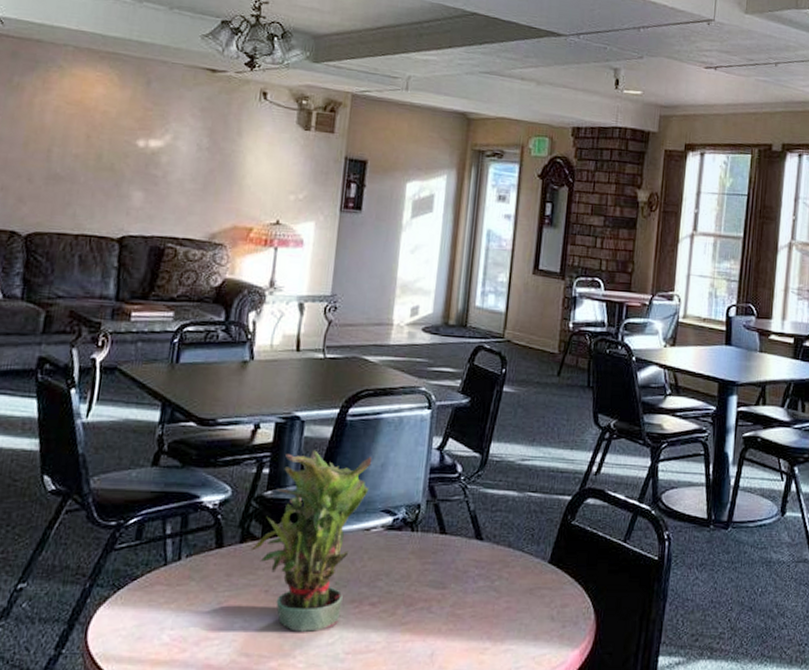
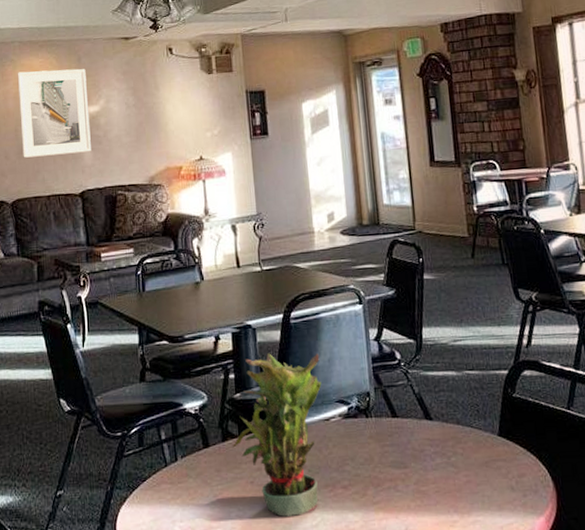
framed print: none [52,82,155,192] -> present [17,68,91,158]

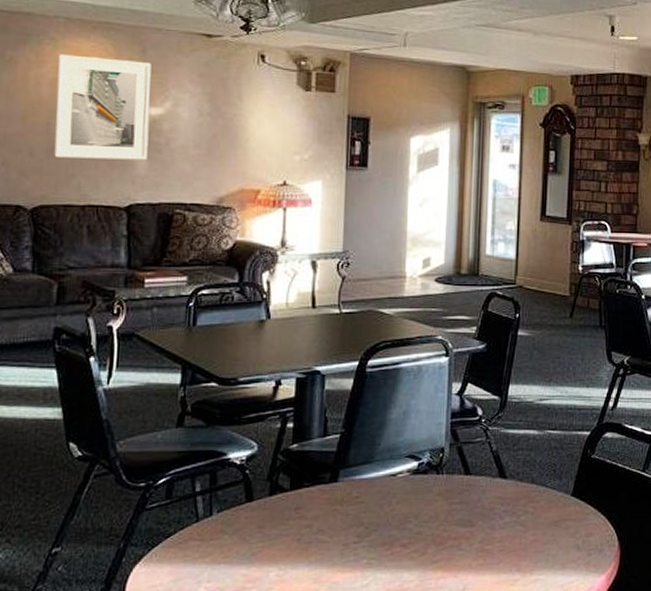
potted plant: present [232,353,322,517] -> none [280,402,394,576]

